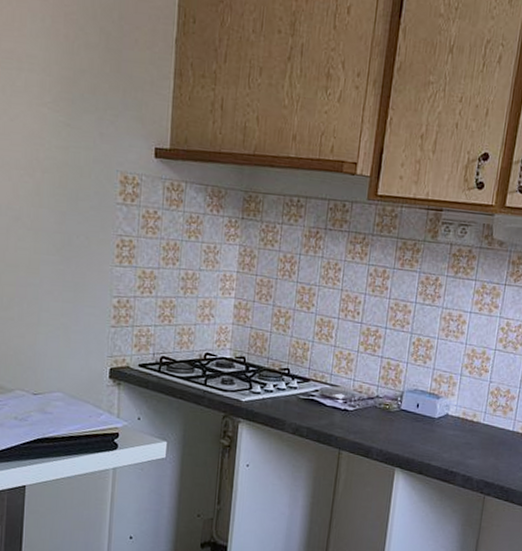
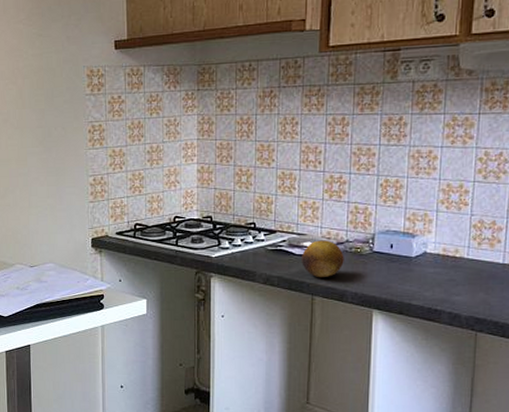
fruit: none [332,393,374,432] -> present [302,240,344,278]

